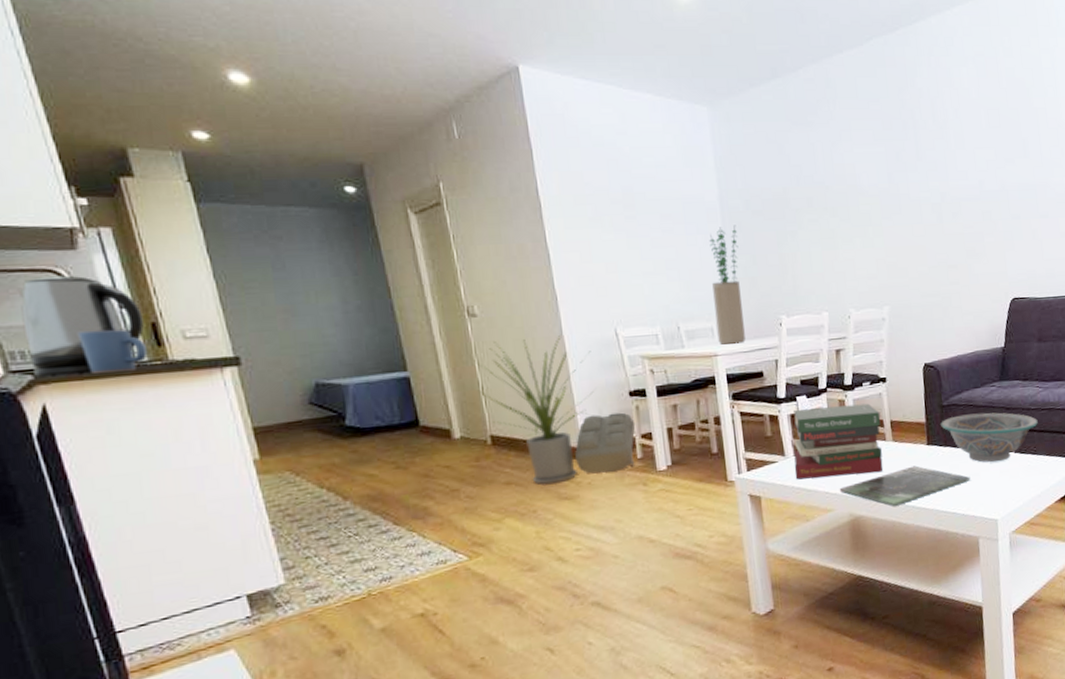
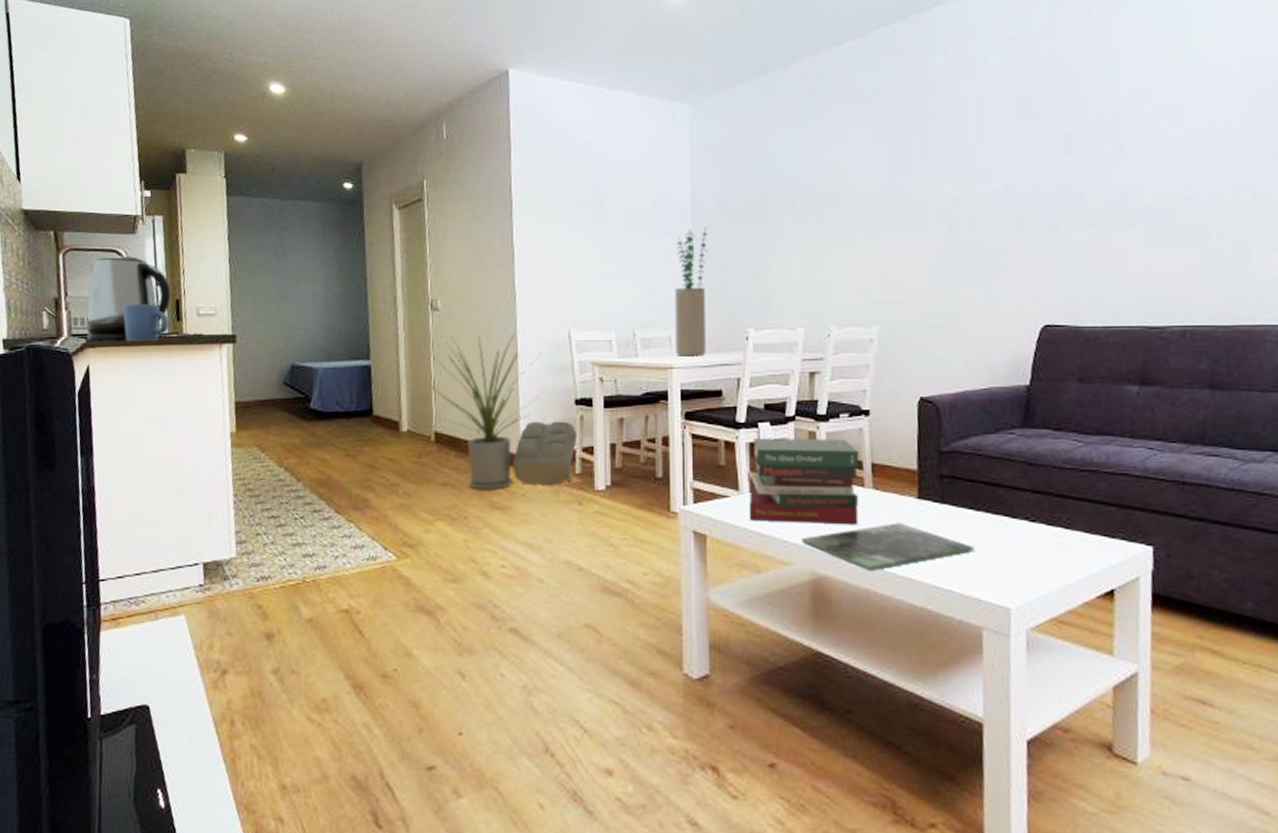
bowl: present [941,412,1038,462] -> none [937,466,1075,531]

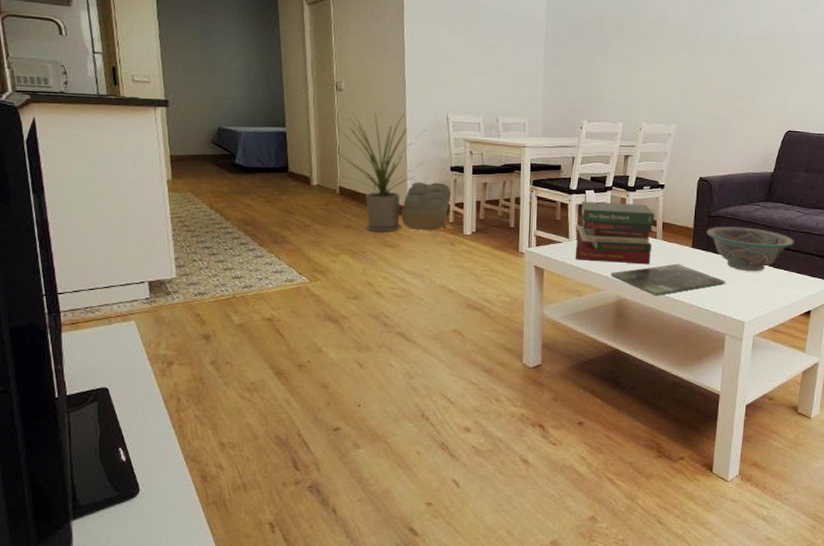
kettle: present [86,255,171,343] -> none [28,23,107,100]
mug: present [122,303,170,342] -> none [62,67,108,102]
vase: present [675,227,707,358] -> none [528,40,557,140]
bowl: none [937,466,1075,531] -> present [706,226,794,271]

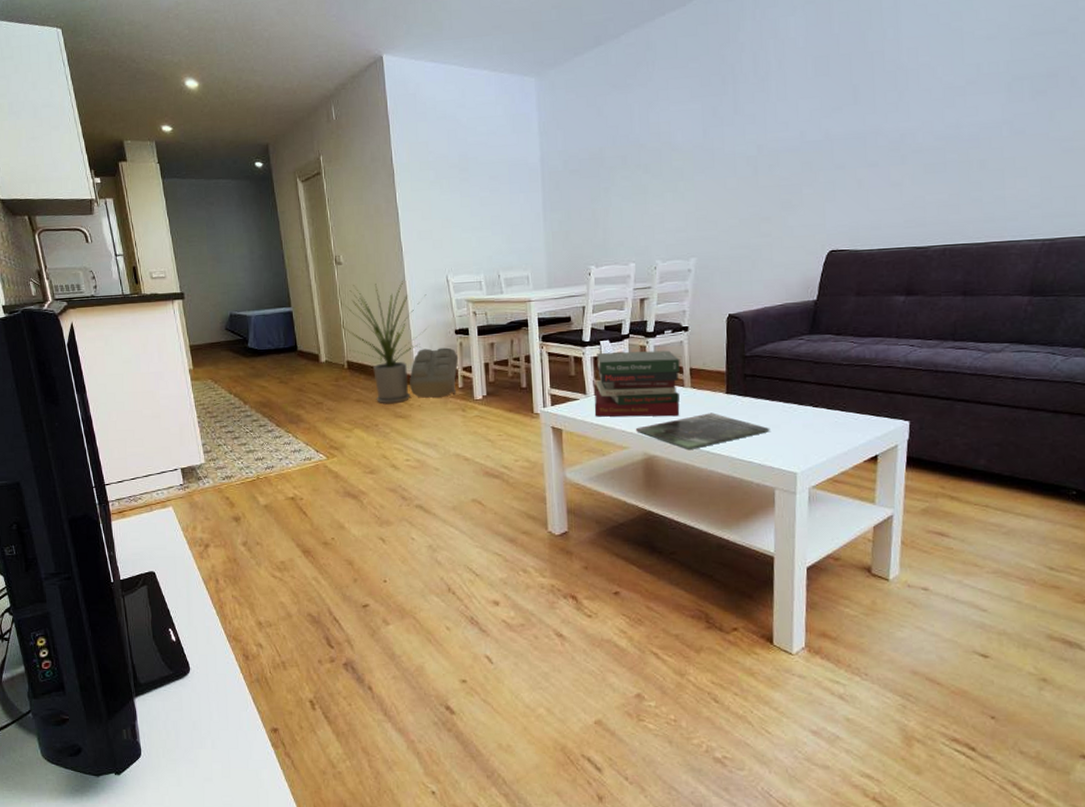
bowl: present [706,226,794,271] -> none [742,365,850,415]

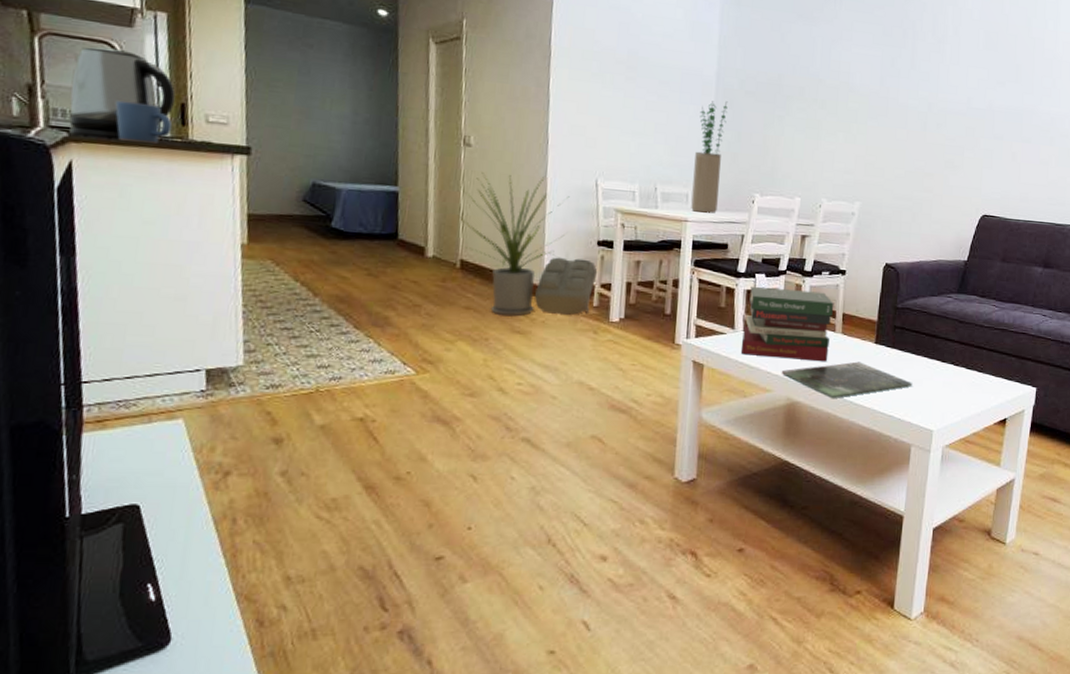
kettle: none [60,233,129,304] -> present [69,46,176,141]
mug: none [91,271,130,303] -> present [115,100,173,145]
vase: none [530,183,557,292] -> present [691,101,728,214]

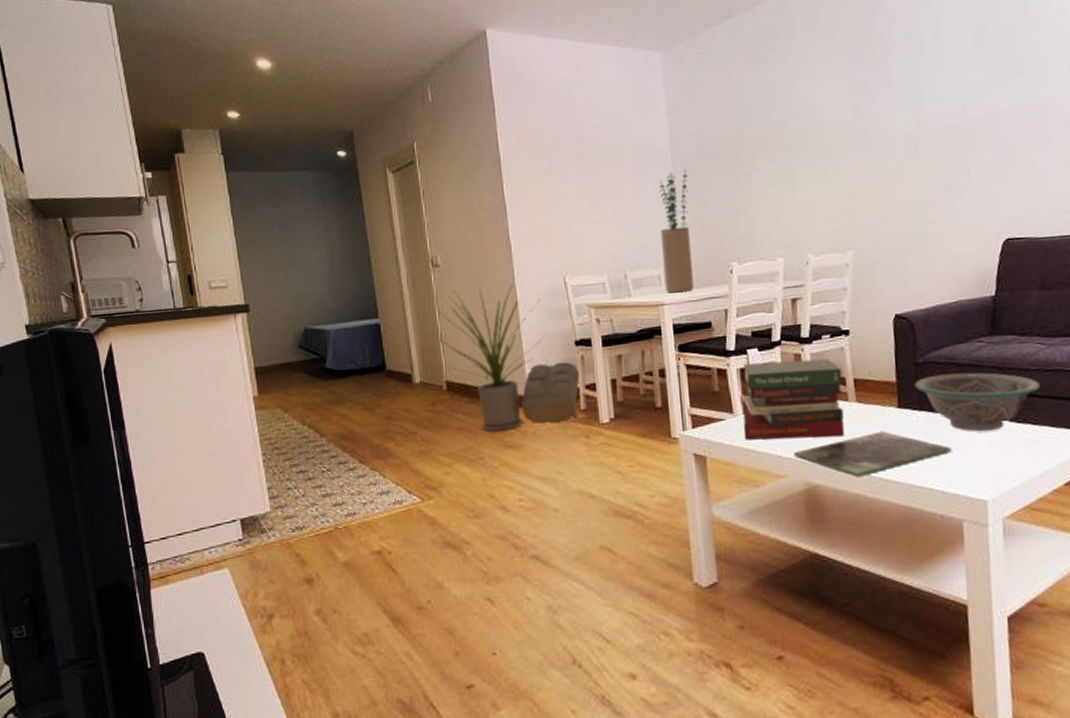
kettle: present [69,46,176,141] -> none [101,236,182,322]
mug: present [115,100,173,145] -> none [137,281,184,319]
bowl: none [892,320,989,372] -> present [915,372,1040,431]

